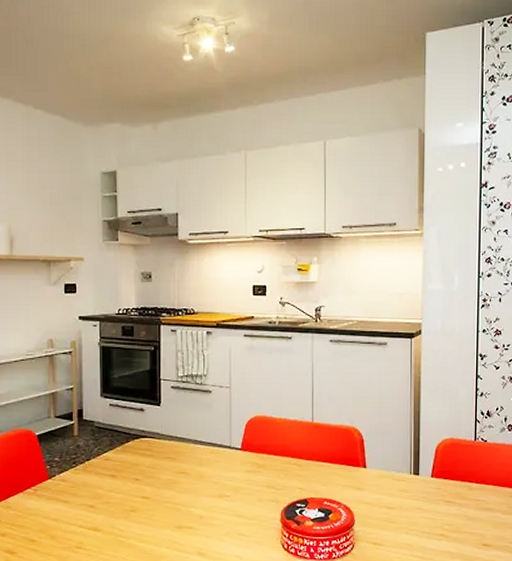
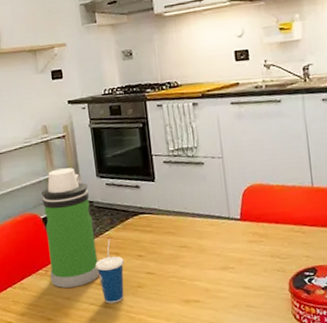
water bottle: none [38,385,92,508] -> present [41,168,100,288]
cup: none [88,460,120,527] -> present [95,239,124,304]

